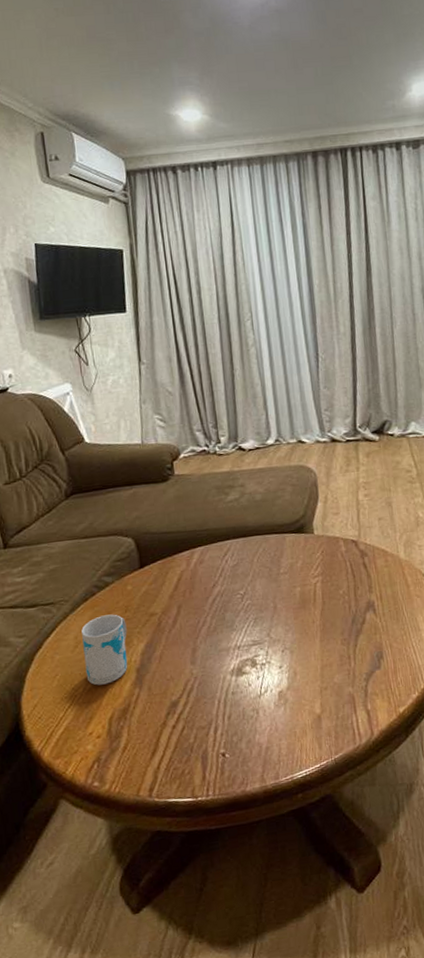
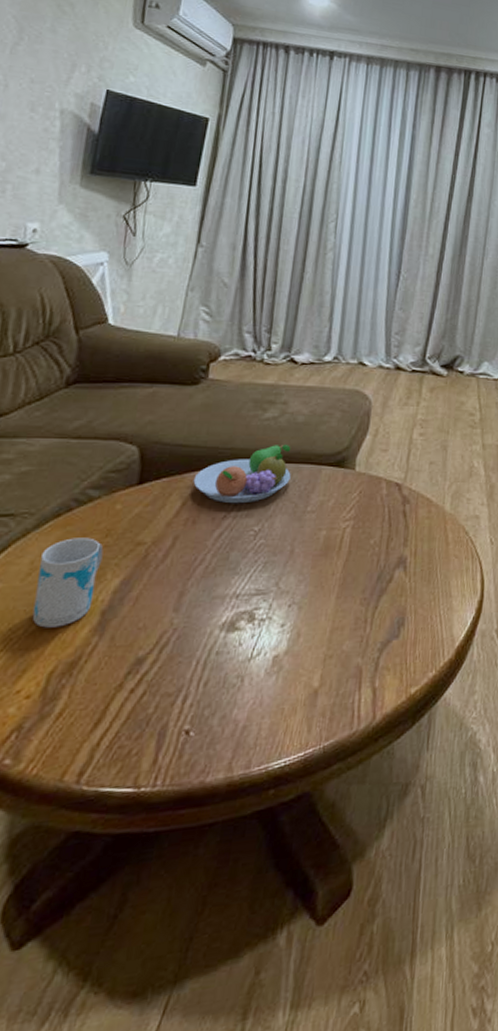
fruit bowl: none [182,519,261,575] -> present [193,444,291,504]

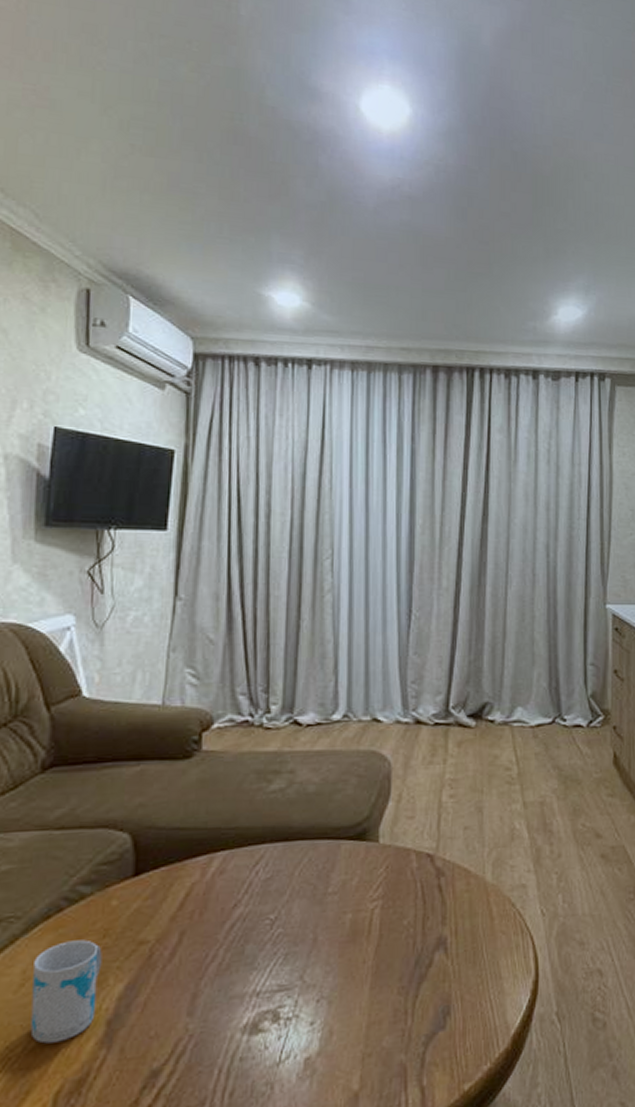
fruit bowl: present [193,444,291,504] -> none [196,818,306,891]

